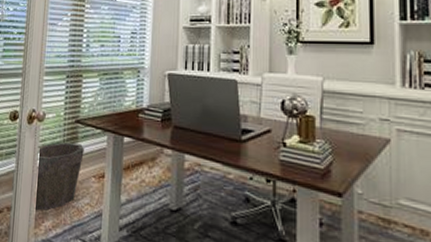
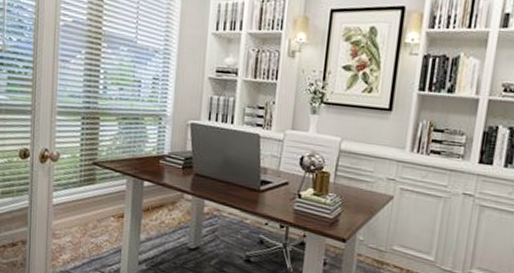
waste bin: present [34,142,84,211] -> none [51,183,102,245]

